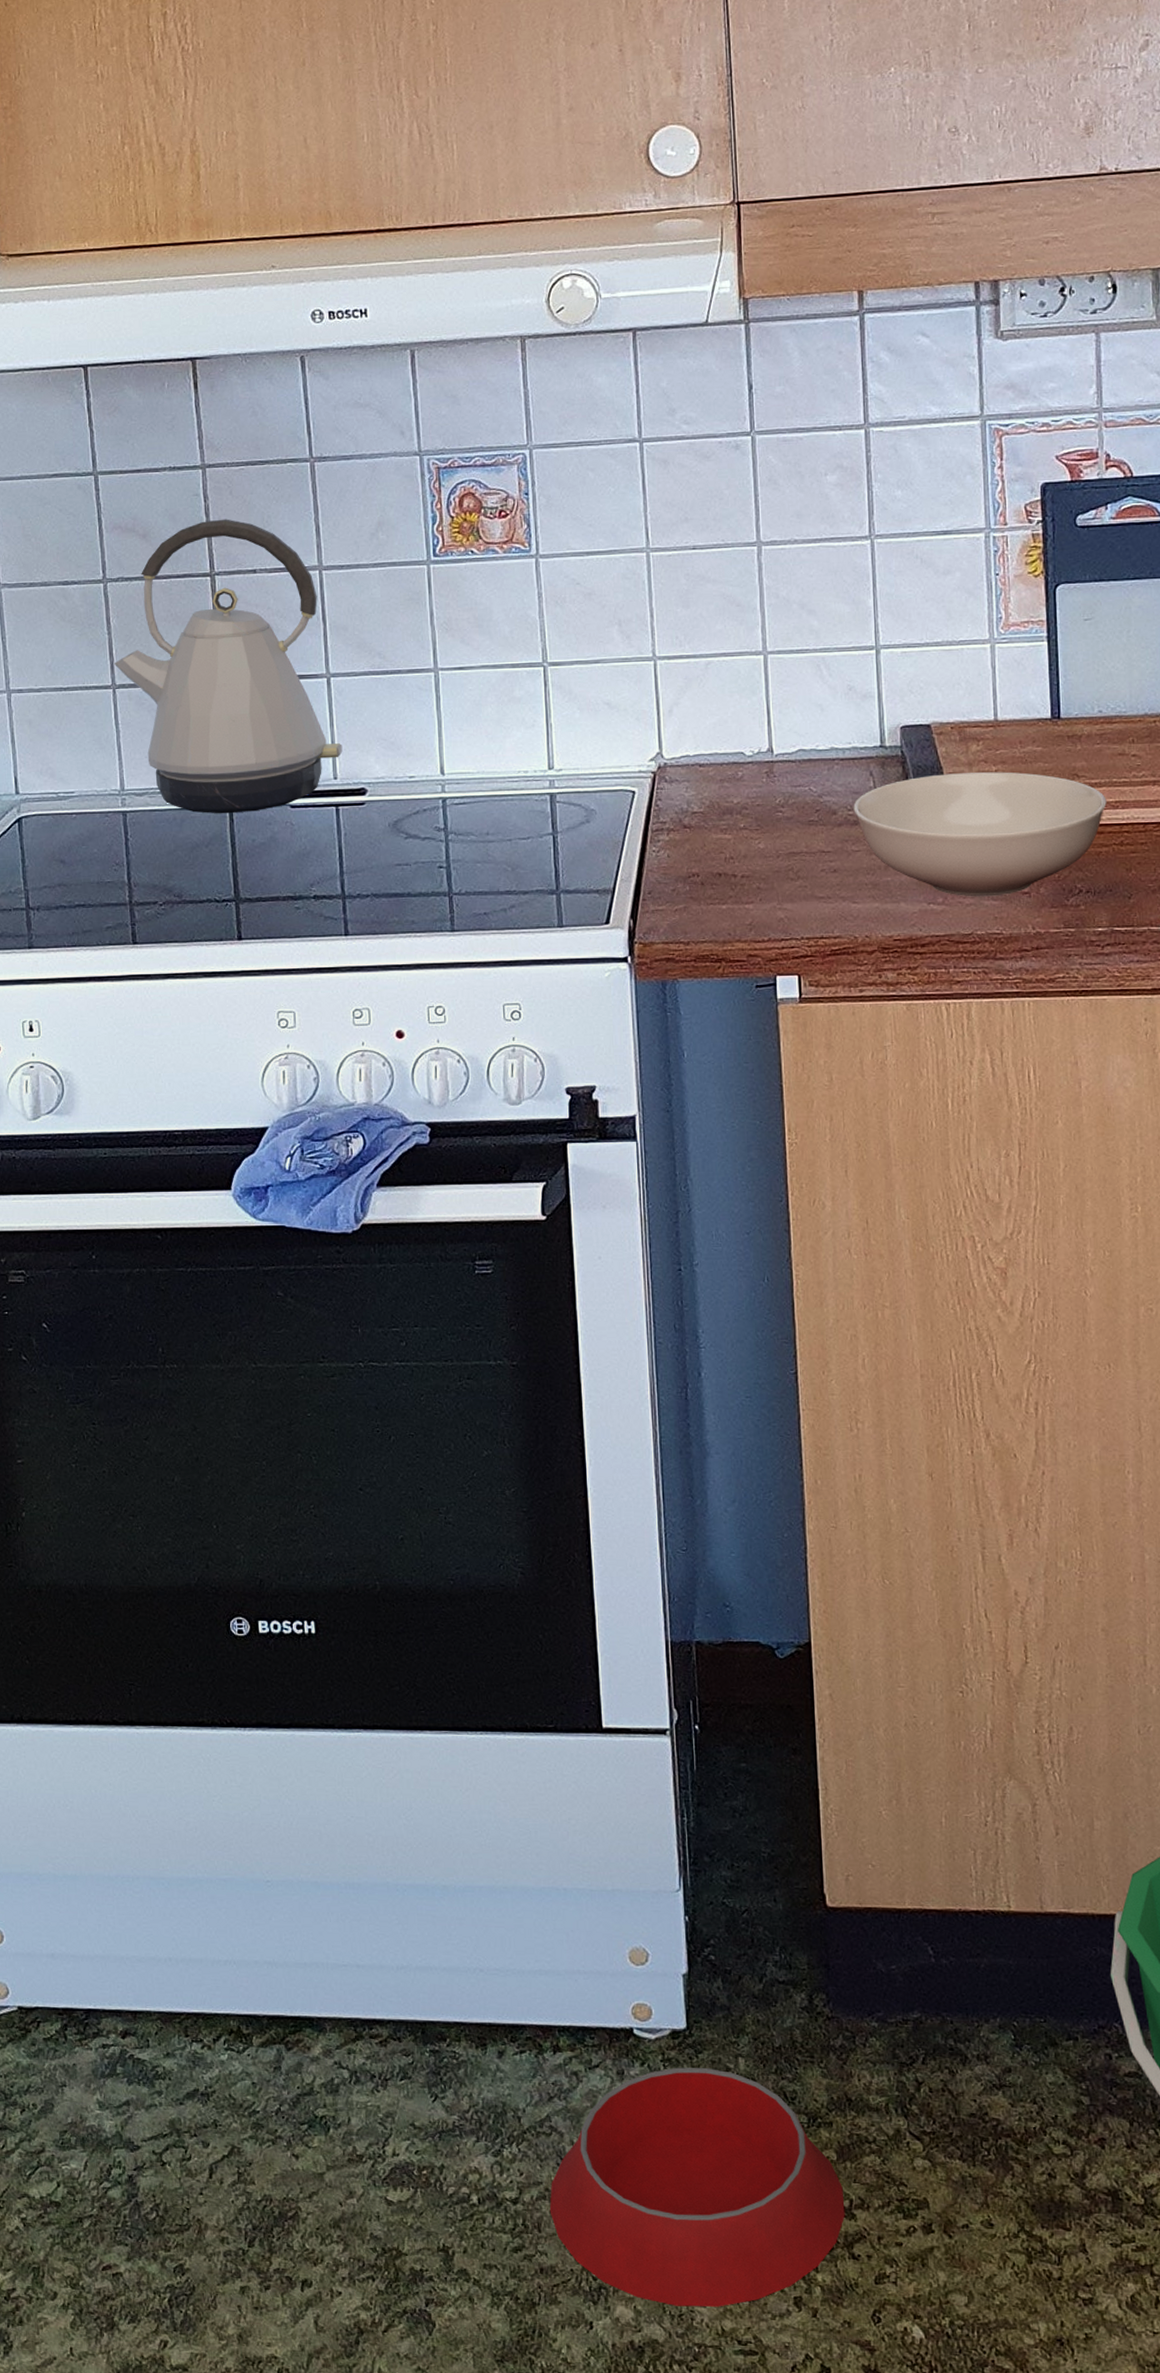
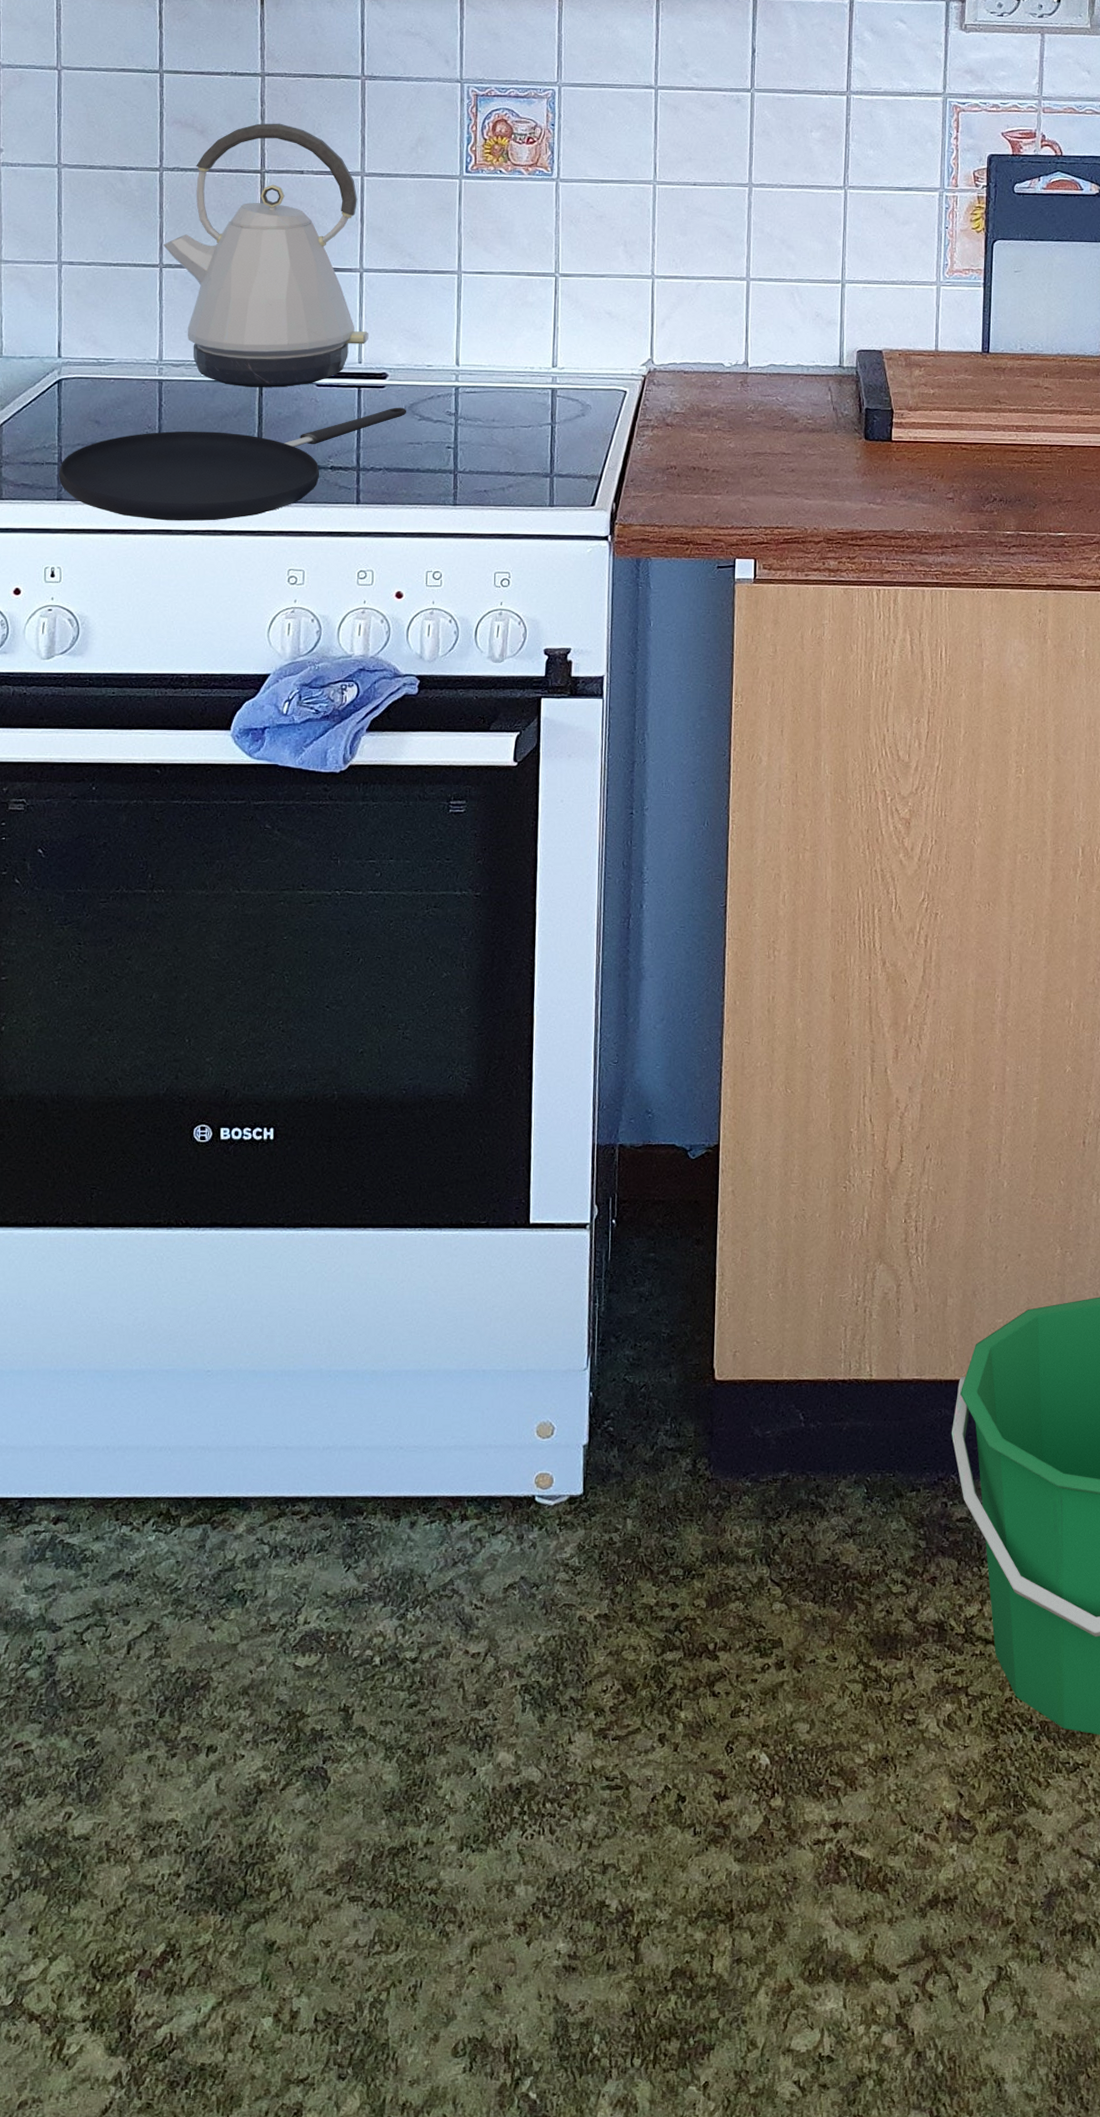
frying pan: none [28,825,392,965] -> present [59,407,407,521]
pet bowl: present [549,2067,845,2307] -> none [445,1529,710,1749]
bowl: present [853,772,1107,897] -> none [812,393,1022,500]

